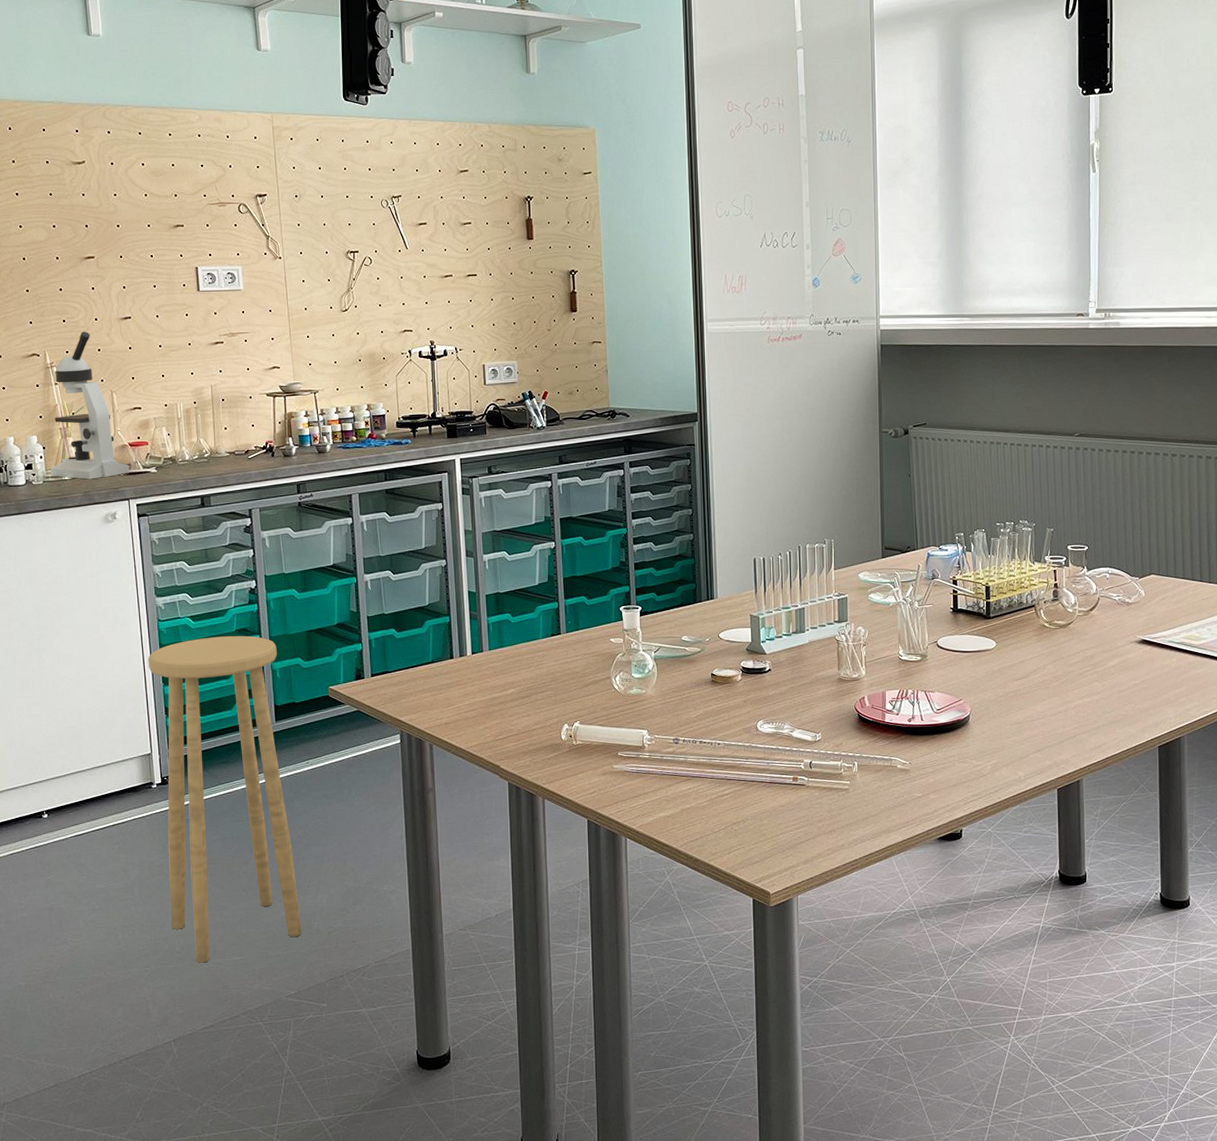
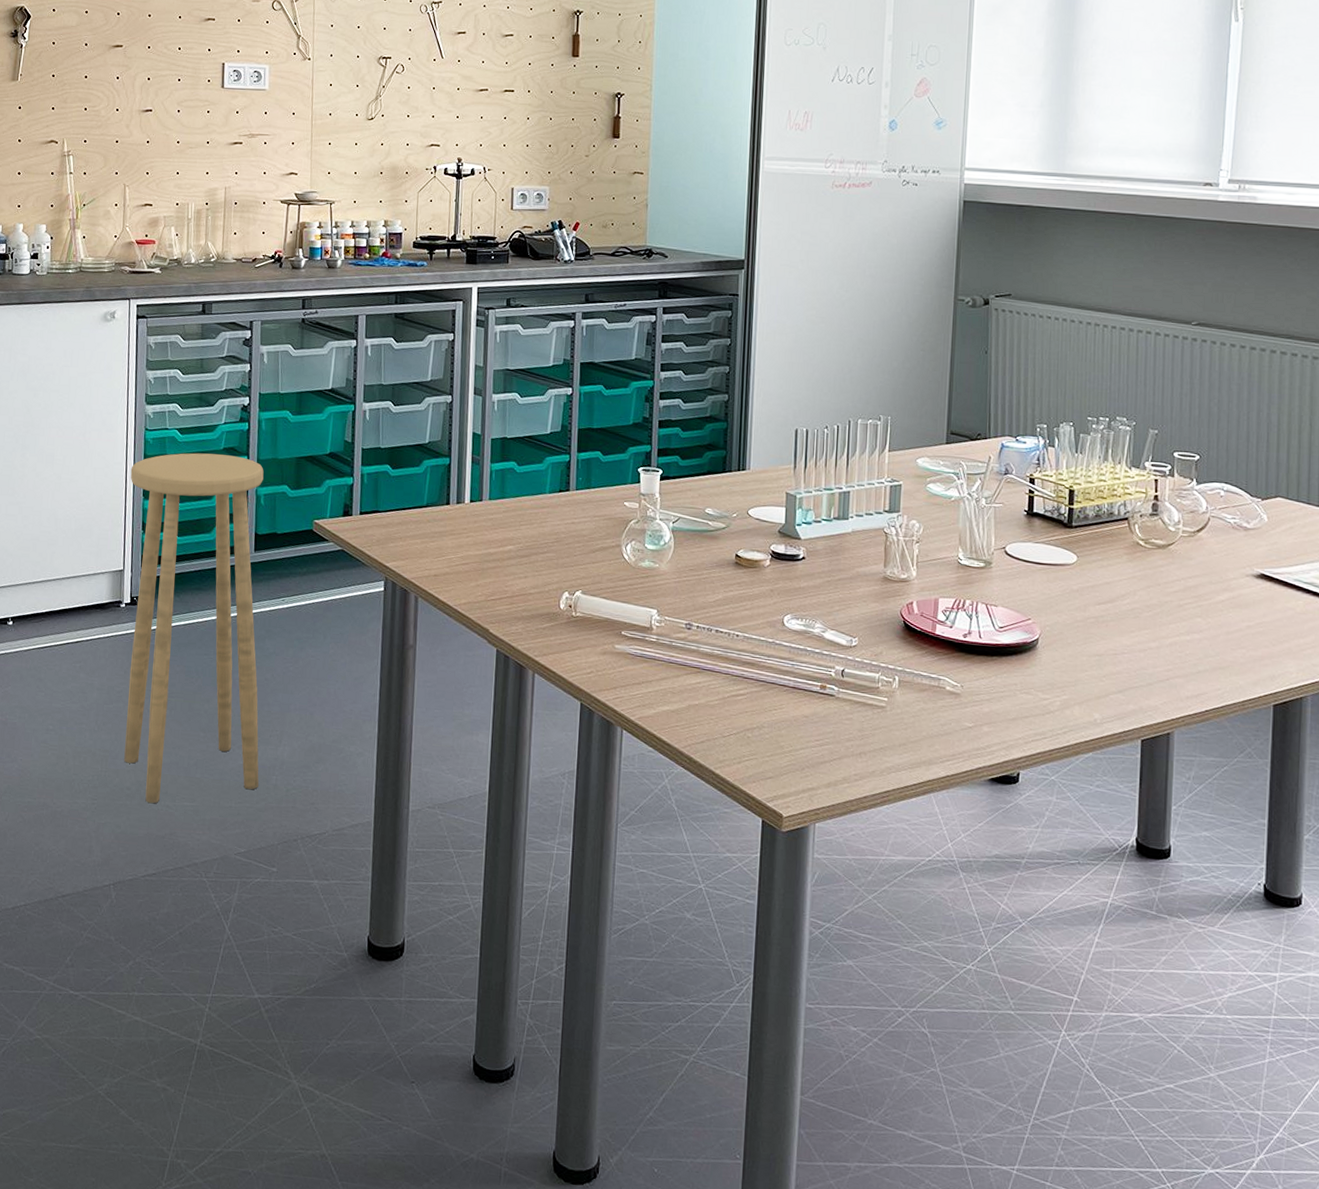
microscope: present [51,332,130,480] -> none [55,122,134,275]

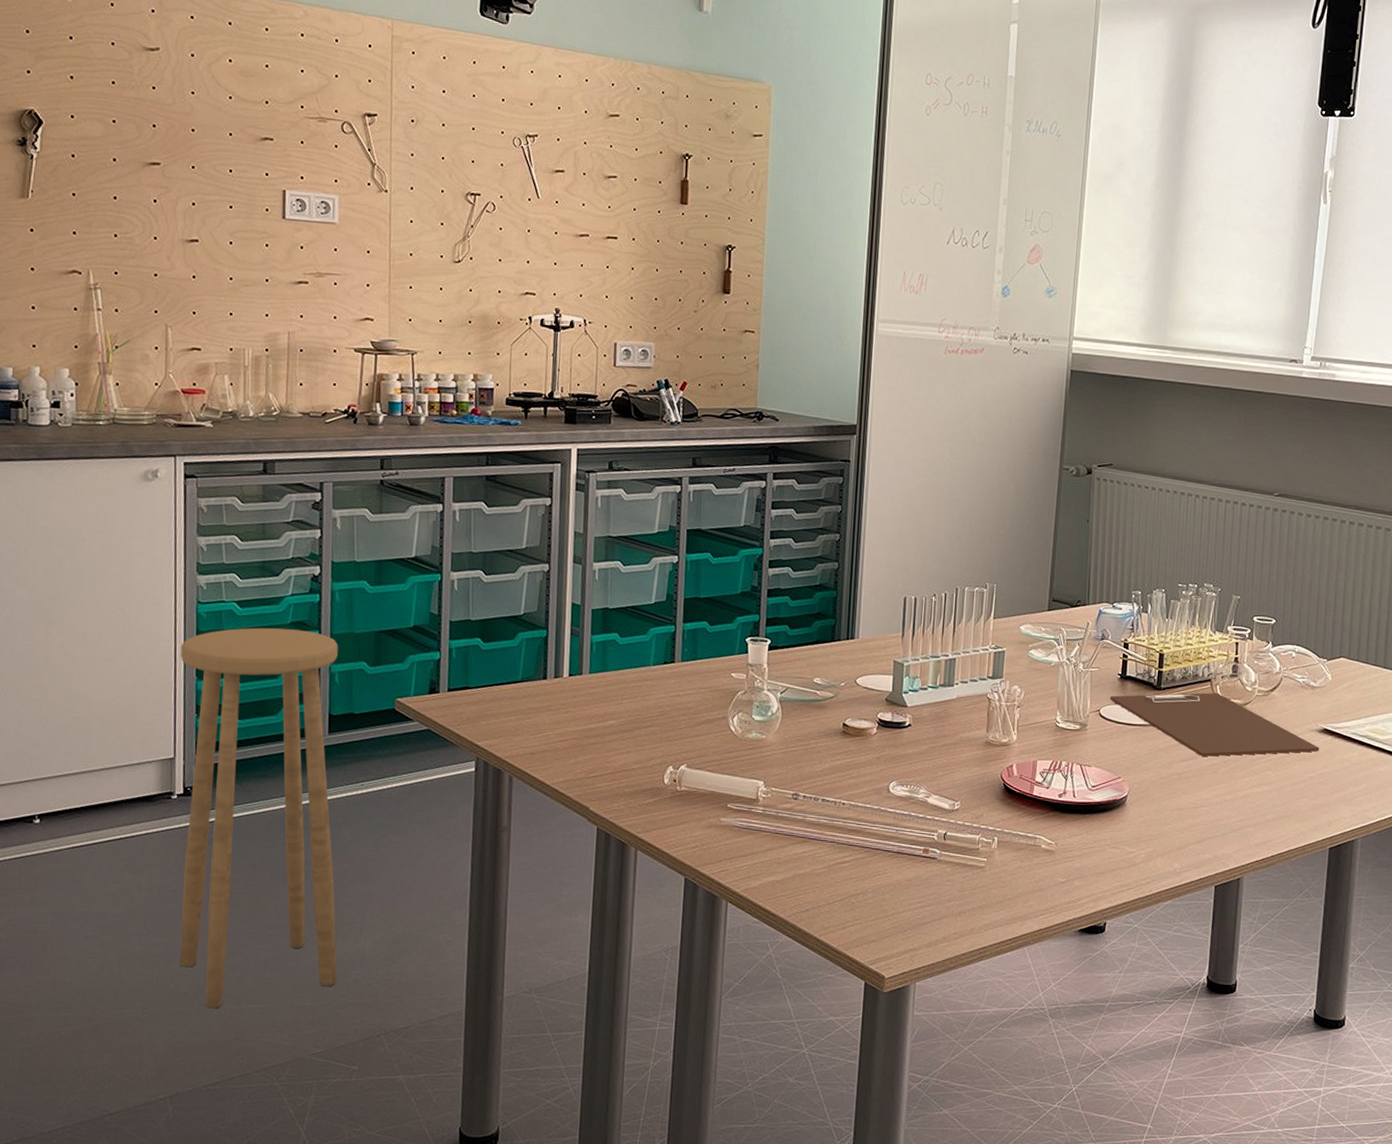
clipboard: none [1016,532,1257,600] -> present [1109,693,1320,757]

